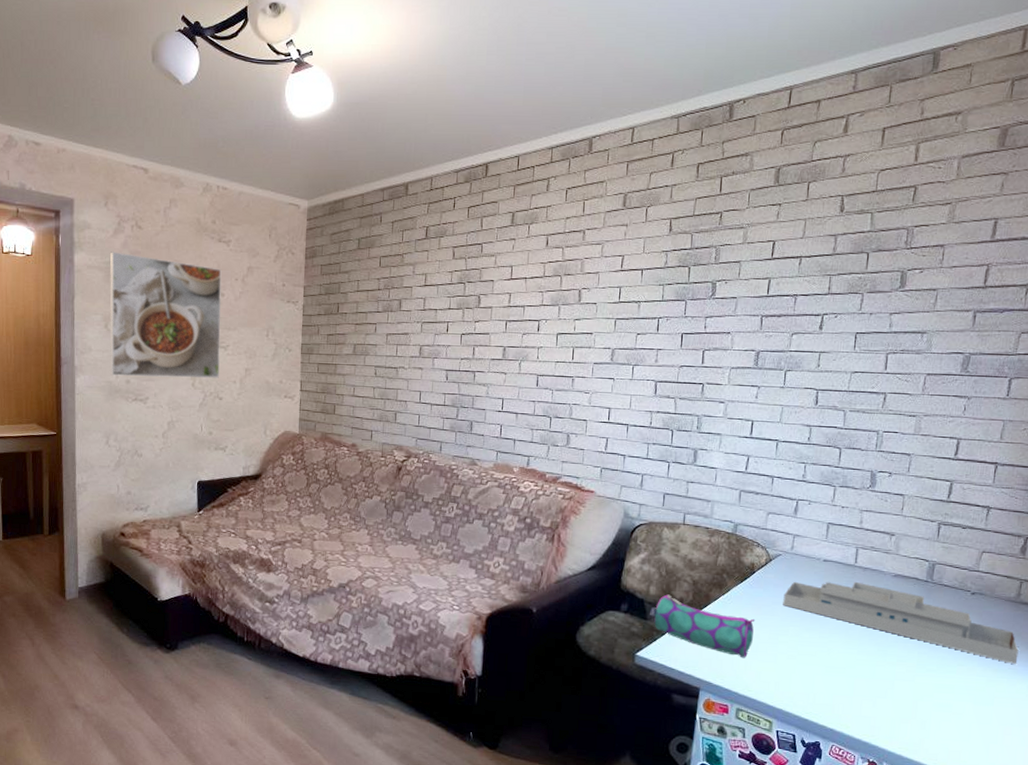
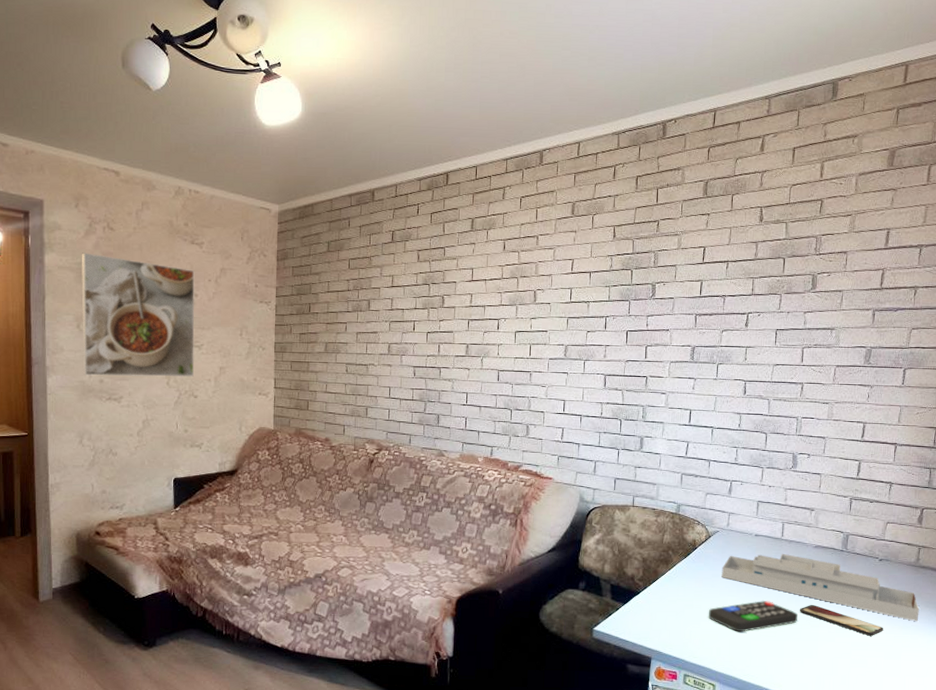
pencil case: present [650,594,754,659] -> none [605,572,697,628]
remote control: none [767,633,872,666] -> present [709,601,798,632]
smartphone: none [873,639,974,678] -> present [799,604,884,636]

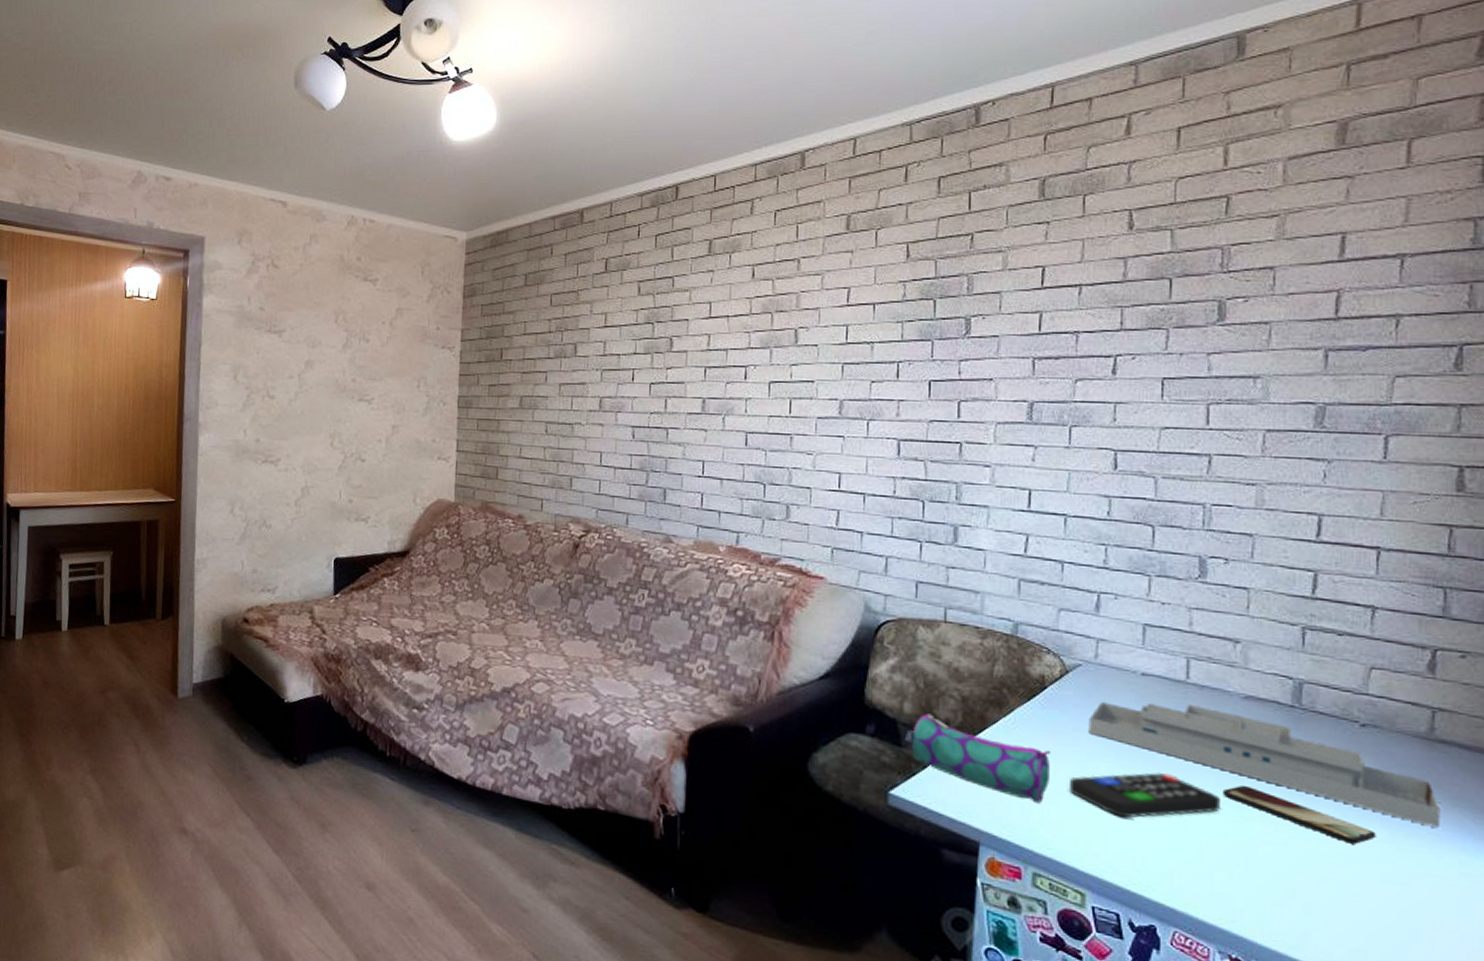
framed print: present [81,253,195,378] -> none [238,294,367,438]
pencil case: none [605,572,697,628] -> present [905,713,1050,804]

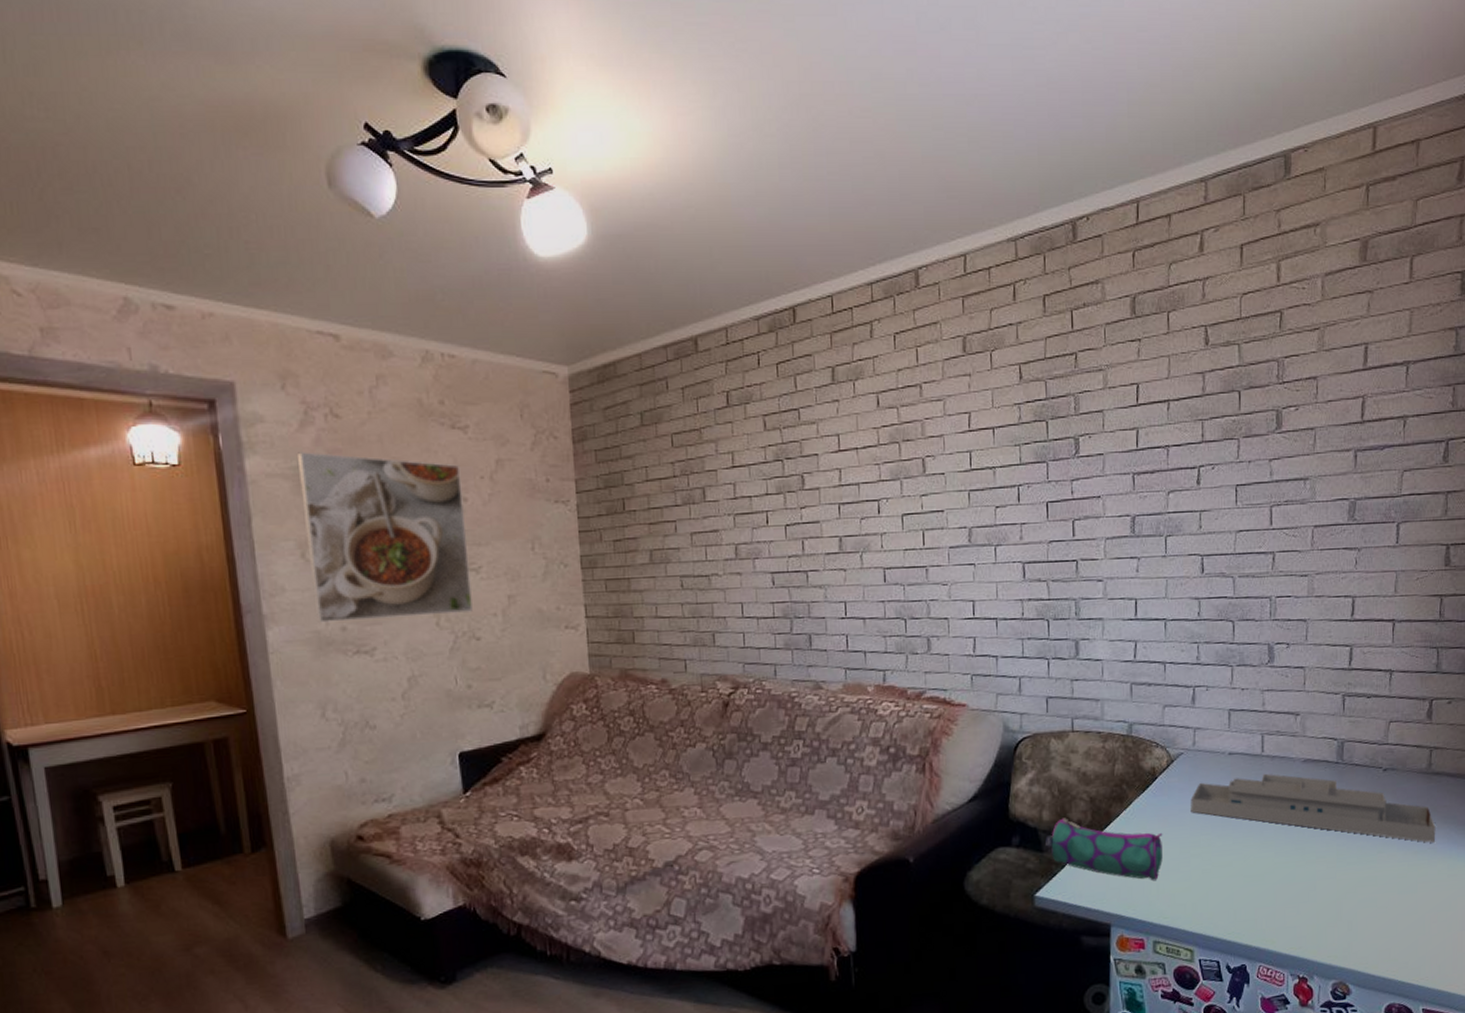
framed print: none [238,294,367,438] -> present [298,452,473,623]
remote control: present [1070,773,1222,818] -> none [1178,836,1290,880]
smartphone: present [1222,784,1376,844] -> none [1290,834,1395,868]

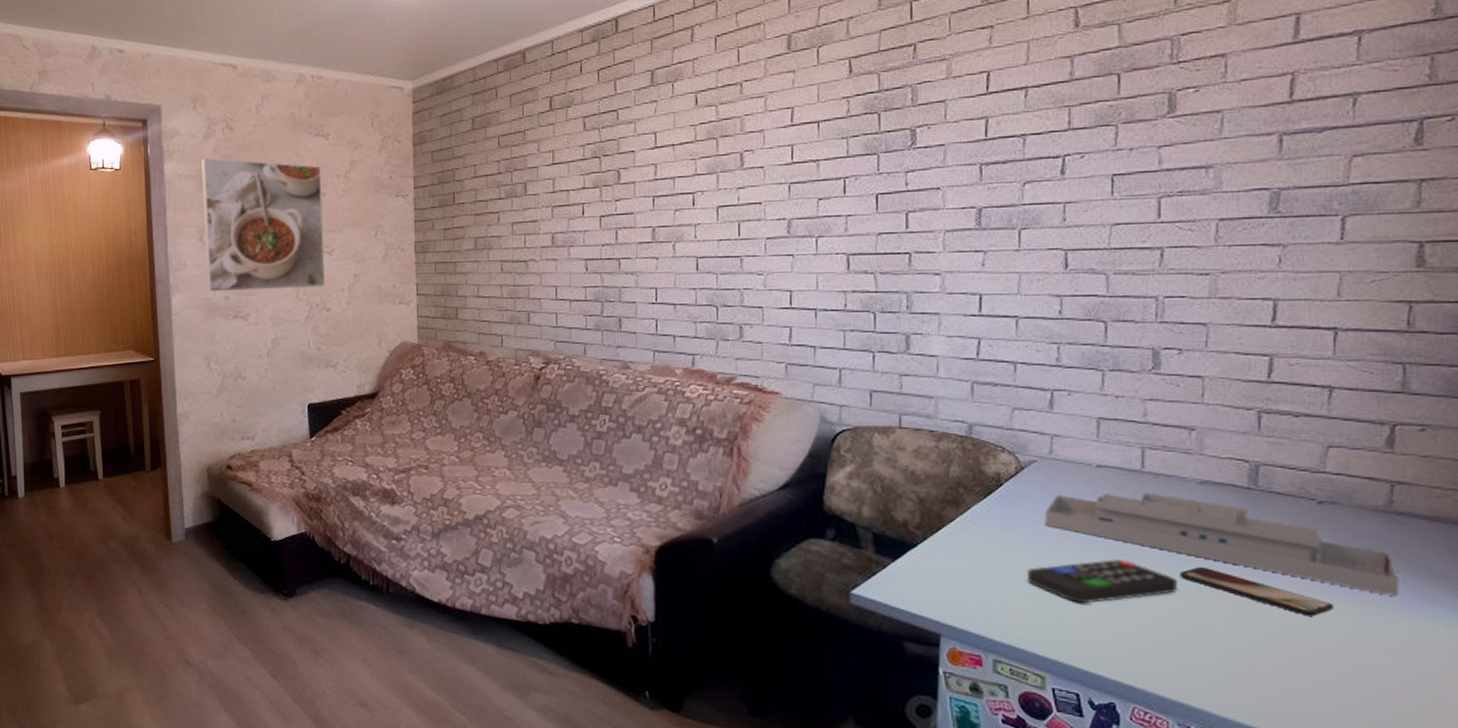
pencil case: present [1045,818,1163,881] -> none [865,516,1007,595]
remote control: none [1178,836,1290,880] -> present [1028,559,1179,604]
smartphone: none [1290,834,1395,868] -> present [1179,566,1334,616]

